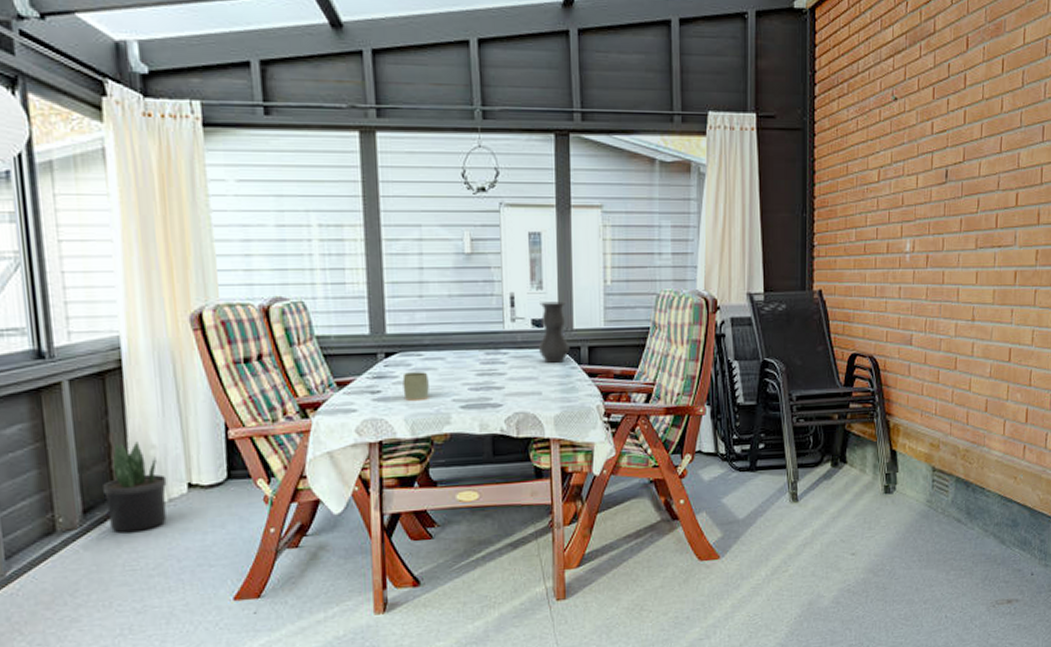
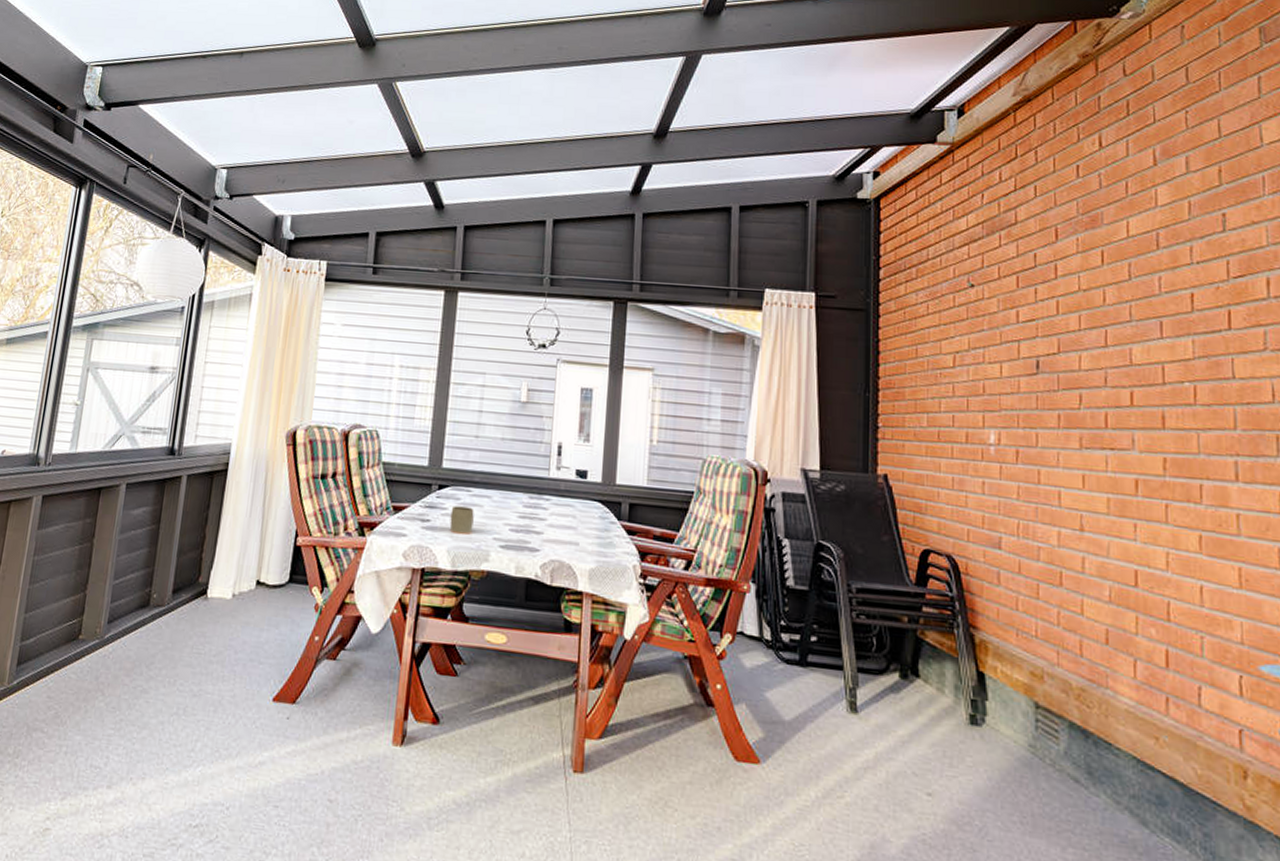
planter: present [103,441,167,533] -> none [190,534,241,618]
vase: present [538,301,570,363] -> none [579,454,611,516]

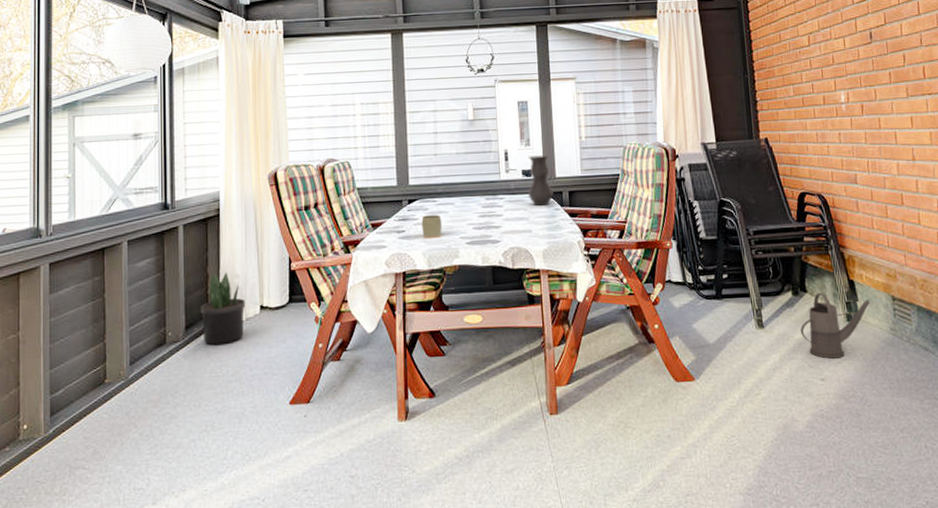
planter: none [190,534,241,618] -> present [201,272,246,346]
vase: none [579,454,611,516] -> present [528,155,554,206]
watering can: none [905,681,1003,771] -> present [800,293,870,359]

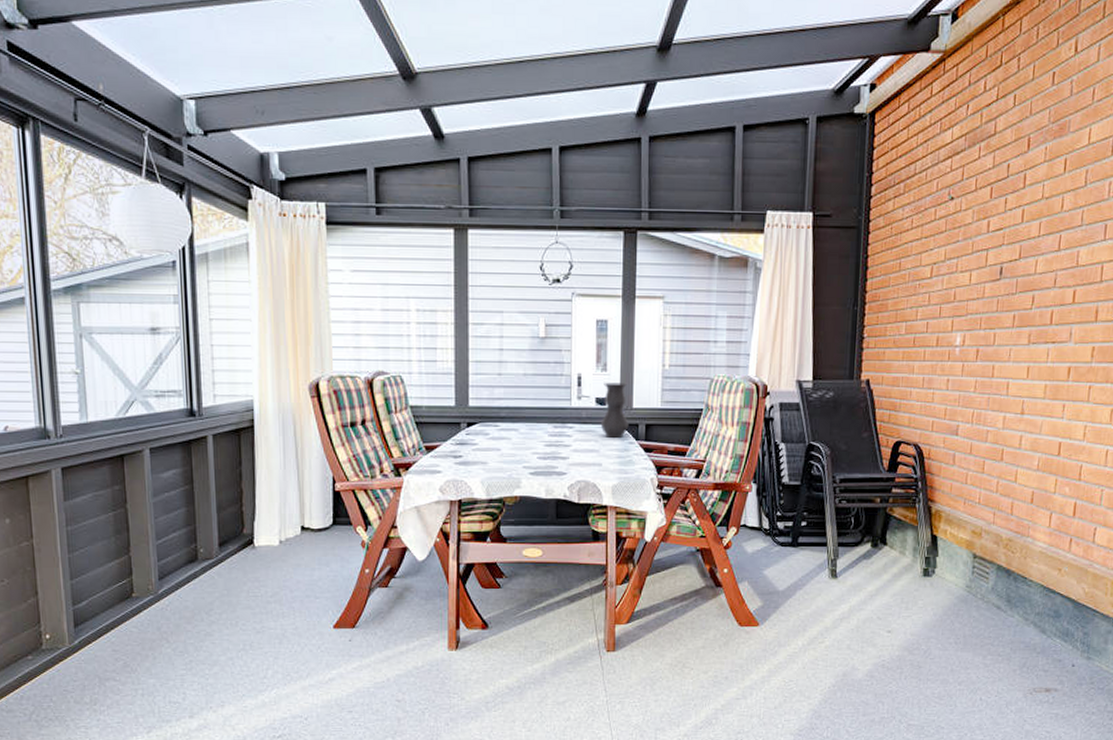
planter: present [201,272,246,346] -> none [235,489,285,565]
mug: present [421,215,442,238] -> none [481,441,503,465]
watering can: present [800,293,870,359] -> none [873,547,950,612]

